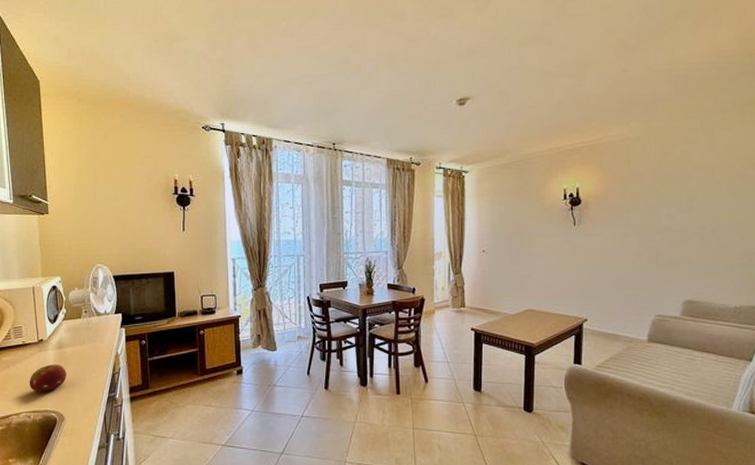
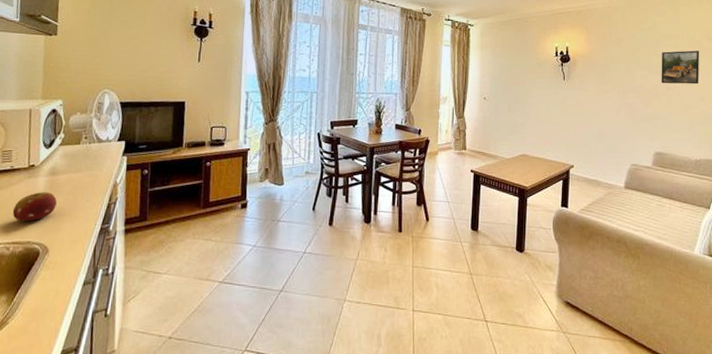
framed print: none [692,181,742,223] -> present [661,50,700,85]

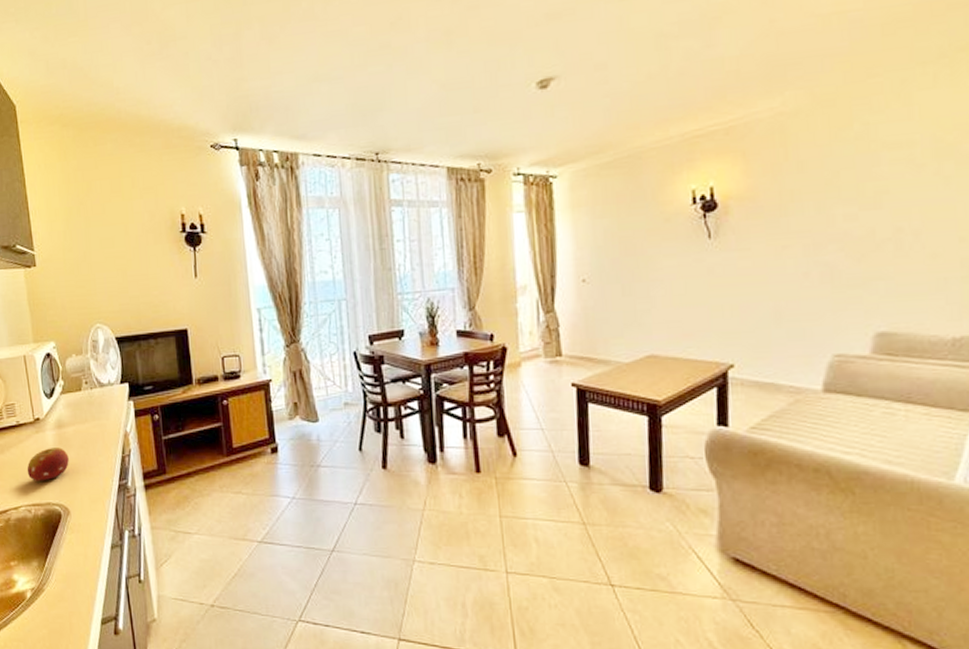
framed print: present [661,50,700,85] -> none [881,160,957,224]

